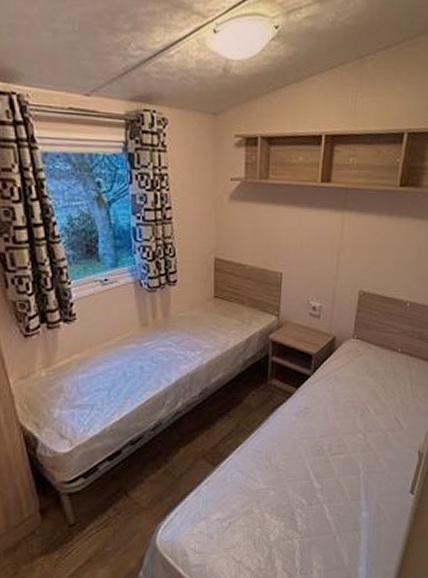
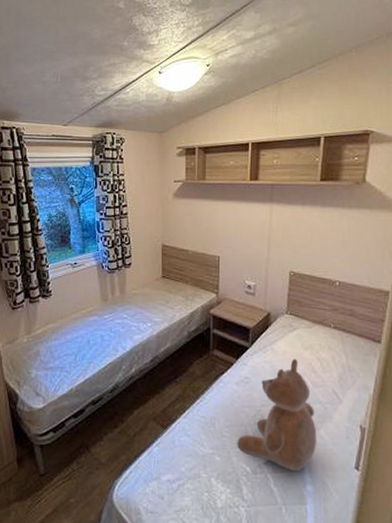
teddy bear: none [293,386,376,500] -> present [237,358,317,472]

